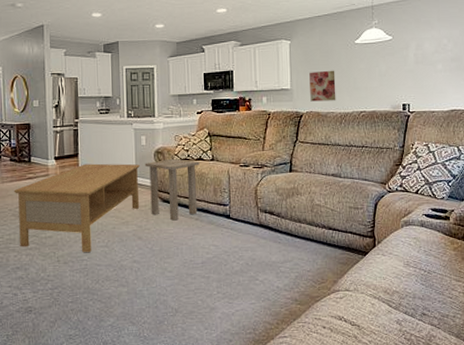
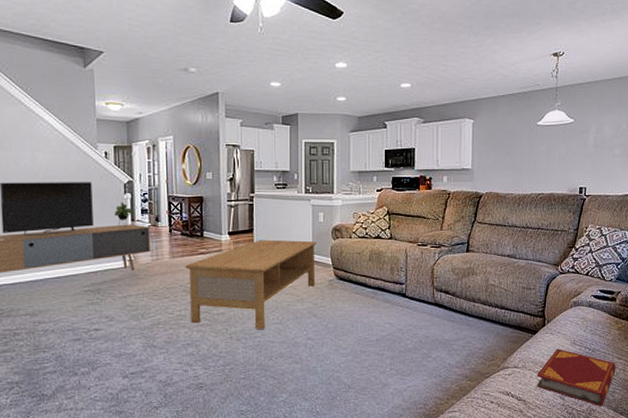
side table: present [144,158,200,221] -> none [322,236,378,299]
wall art: present [309,70,336,102] -> none [490,151,516,182]
hardback book: none [369,270,455,333] -> present [536,348,616,407]

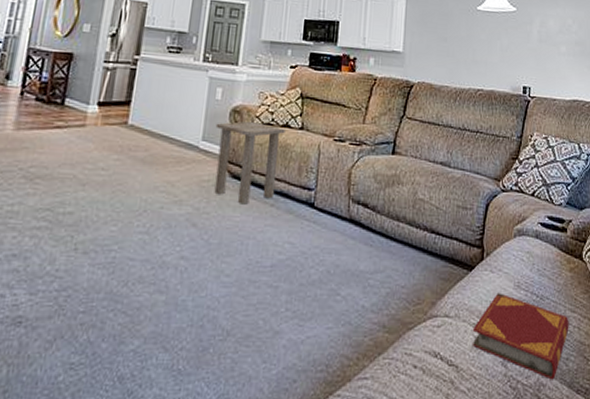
coffee table: present [184,239,317,330] -> none [24,115,209,241]
side table: none [322,236,378,299] -> present [214,120,285,205]

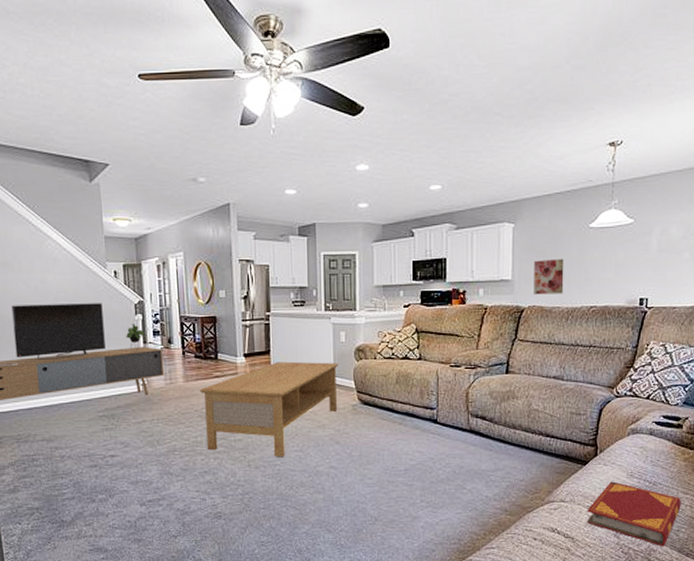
coffee table: none [24,115,209,241] -> present [199,361,338,458]
side table: present [214,120,285,205] -> none [344,357,405,425]
wall art: none [423,35,454,73] -> present [534,258,564,295]

